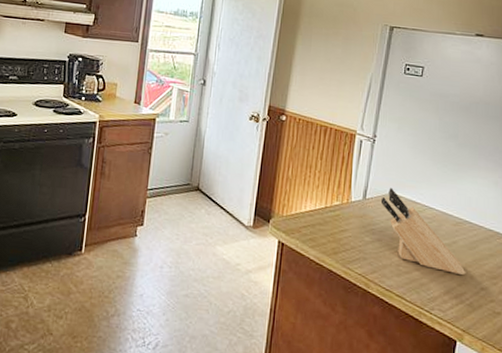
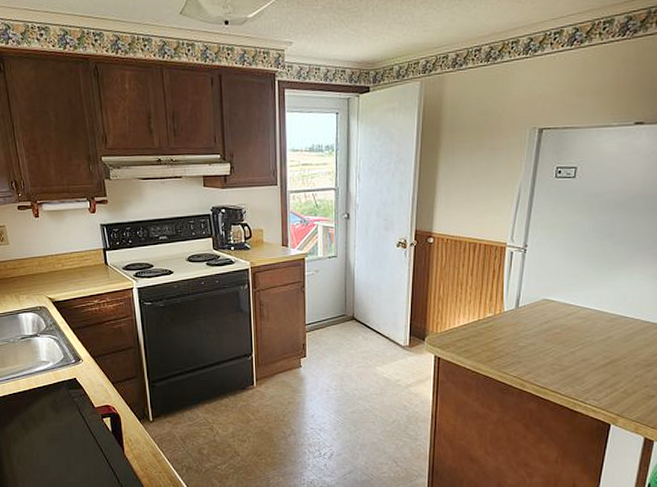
knife block: present [380,187,466,276] -> none [533,294,621,367]

